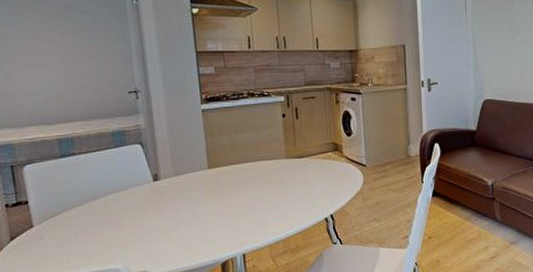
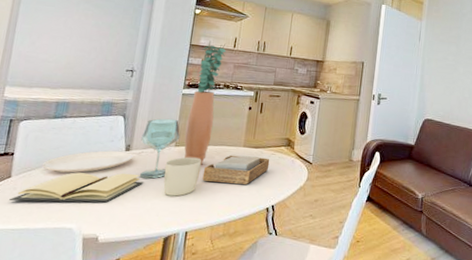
book: none [39,204,184,250] -> present [9,172,144,203]
plate: none [64,182,165,214] -> present [42,150,134,173]
wine glass: none [167,139,212,207] -> present [139,118,181,179]
mug: none [202,177,244,221] -> present [163,157,202,197]
vase: none [212,44,247,184] -> present [184,40,227,165]
napkin holder: none [246,166,319,201] -> present [202,155,270,186]

